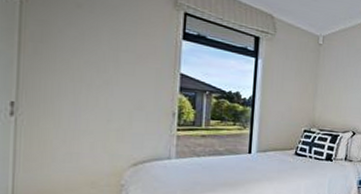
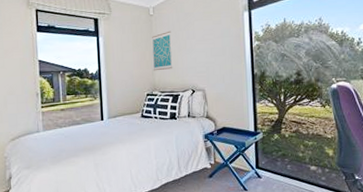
wall art: none [314,65,339,107] -> present [151,30,173,71]

